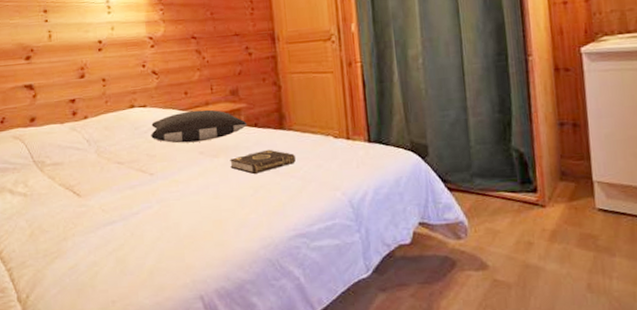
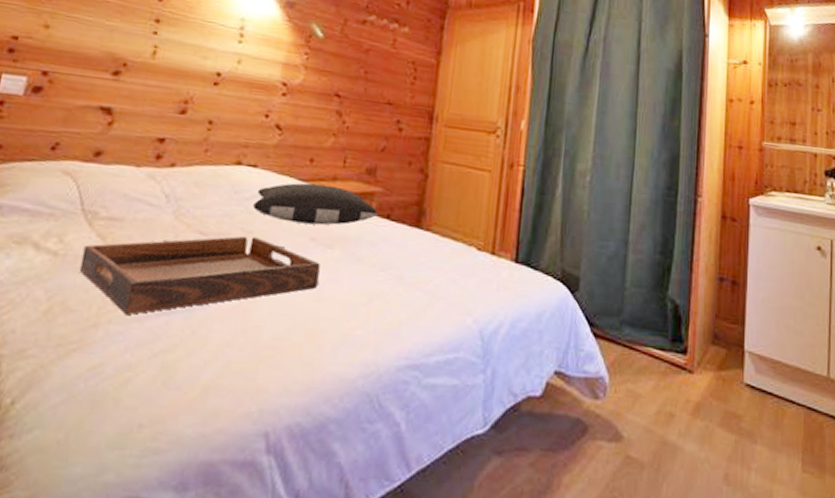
serving tray: none [42,159,213,229] -> present [79,235,321,316]
book: present [230,149,297,174] -> none [345,249,428,278]

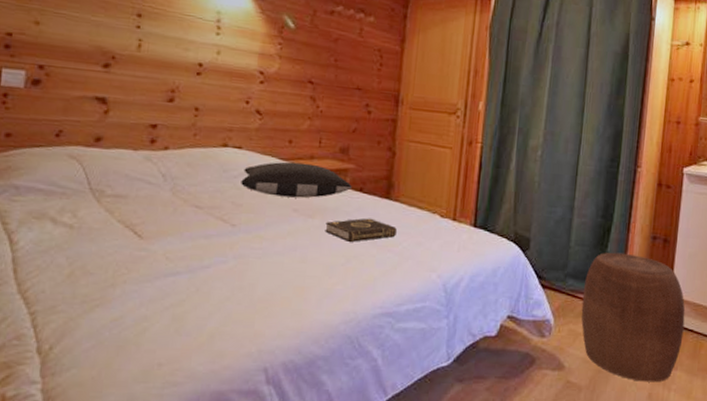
serving tray: present [79,235,321,316] -> none [93,208,303,277]
book: none [345,249,428,278] -> present [325,218,398,242]
stool: none [640,295,762,460] -> present [581,252,685,383]

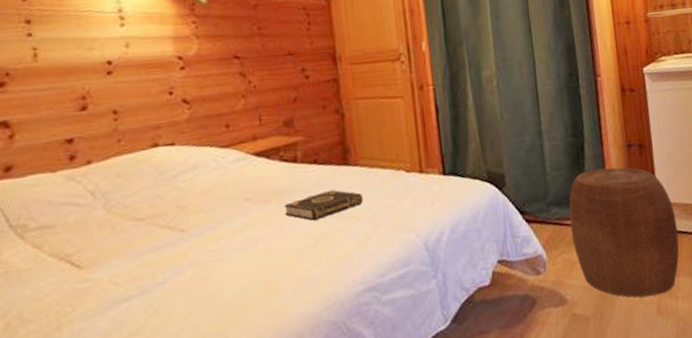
pillow: present [241,161,352,198] -> none [181,145,305,190]

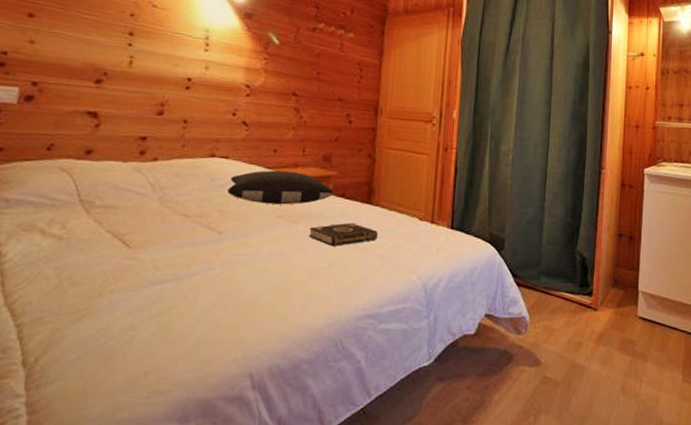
pillow: none [181,145,305,190] -> present [227,170,334,205]
stool: present [569,167,679,298] -> none [555,250,652,375]

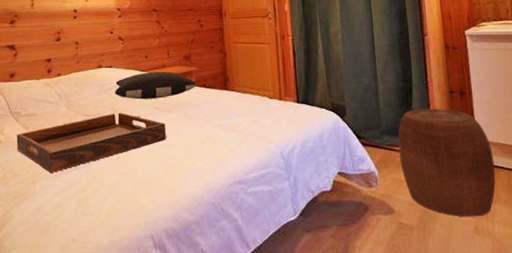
serving tray: none [82,216,288,286] -> present [16,112,166,174]
book: present [309,222,379,246] -> none [181,107,238,127]
stool: none [555,250,652,375] -> present [398,108,496,217]

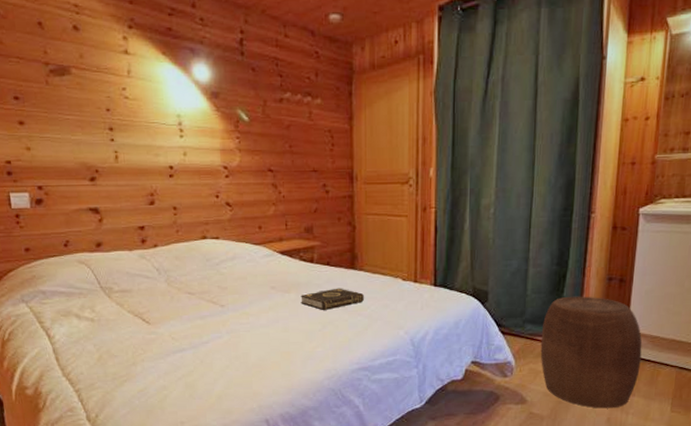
serving tray: present [16,112,166,174] -> none [110,291,283,356]
pillow: present [115,71,197,100] -> none [223,245,320,277]
book: none [181,107,238,127] -> present [300,288,365,310]

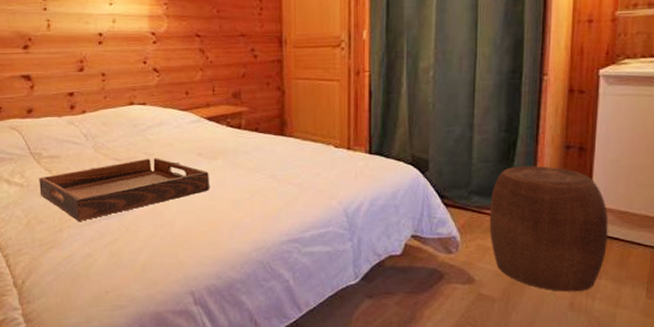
serving tray: none [110,291,283,356] -> present [39,158,209,222]
book: present [300,288,365,310] -> none [228,155,295,178]

